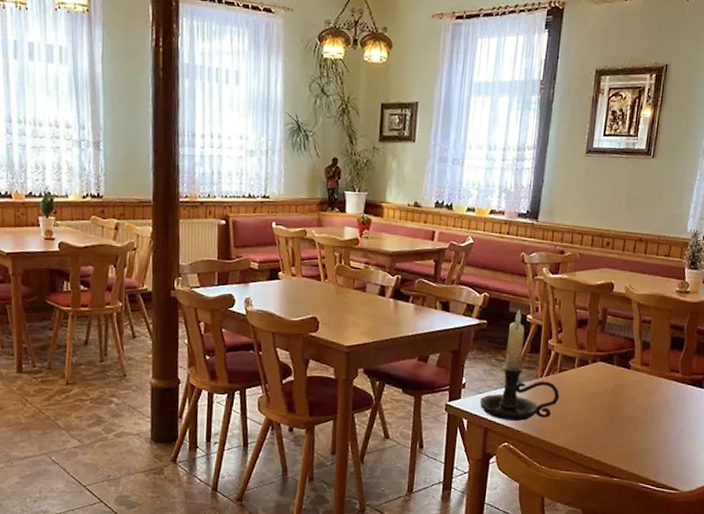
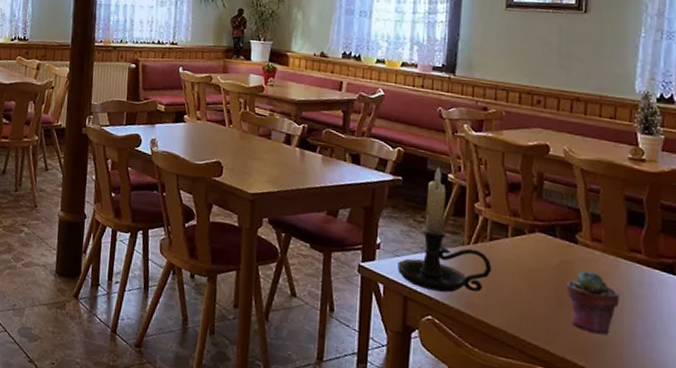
potted succulent: none [618,391,659,443] -> present [566,271,620,335]

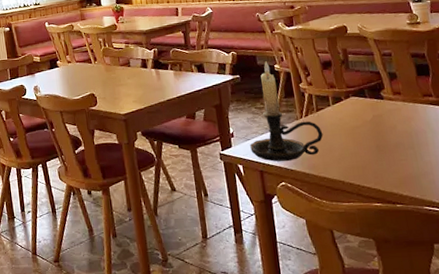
potted succulent: present [566,271,620,335] -> none [381,118,424,168]

